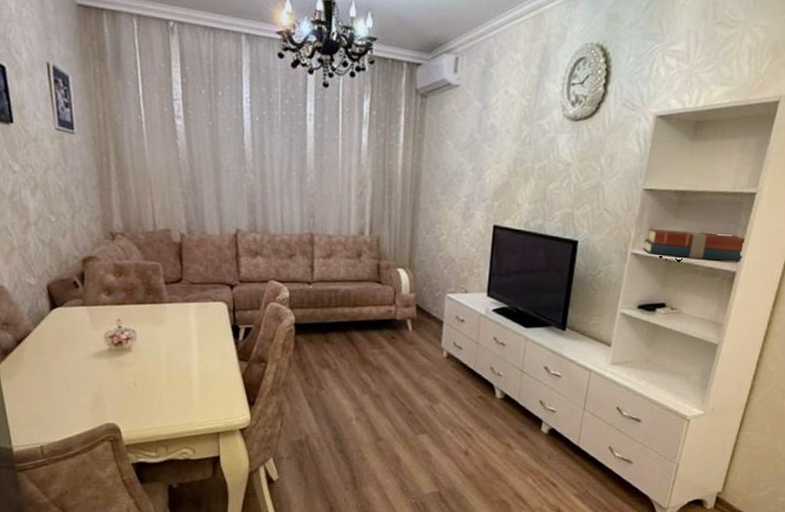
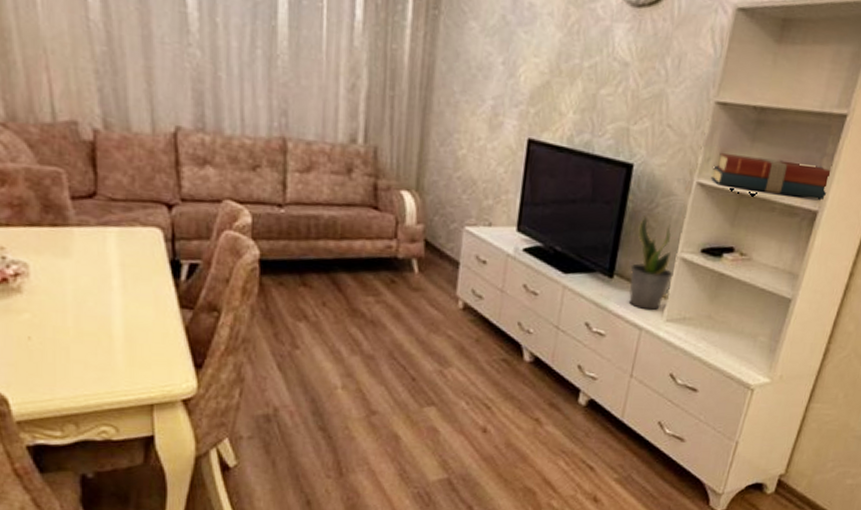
potted plant: none [579,281,615,356] -> present [629,216,673,311]

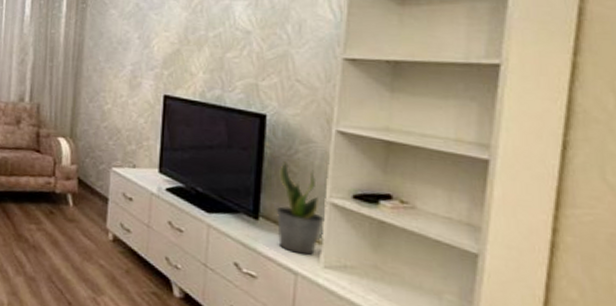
books: present [710,153,830,200] -> none [350,104,494,148]

